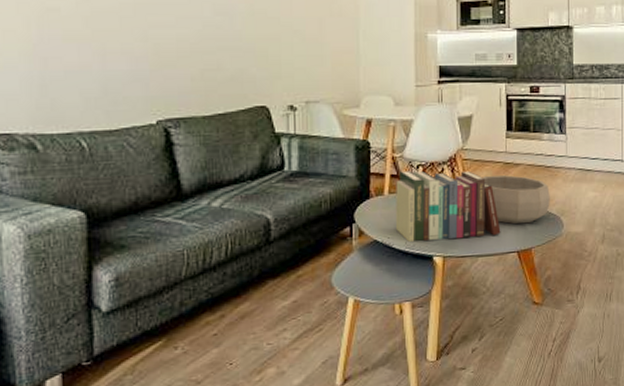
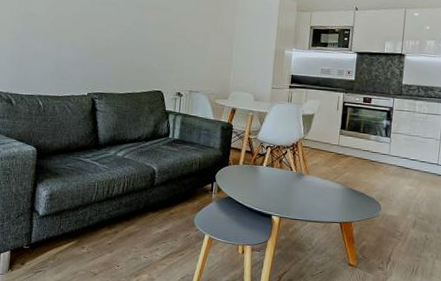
books: present [396,170,501,242] -> none [246,149,328,208]
decorative bowl: present [483,175,550,225] -> none [318,161,372,203]

